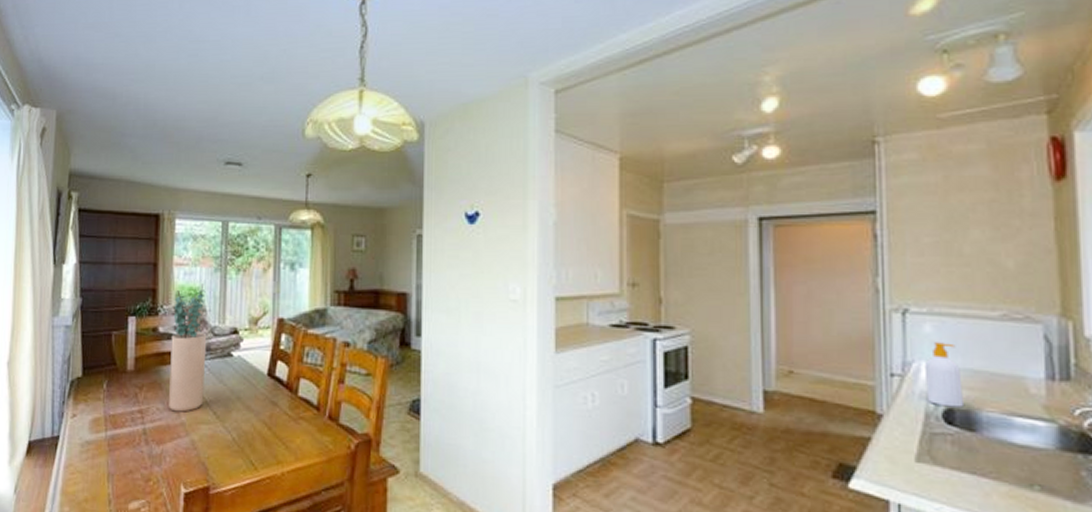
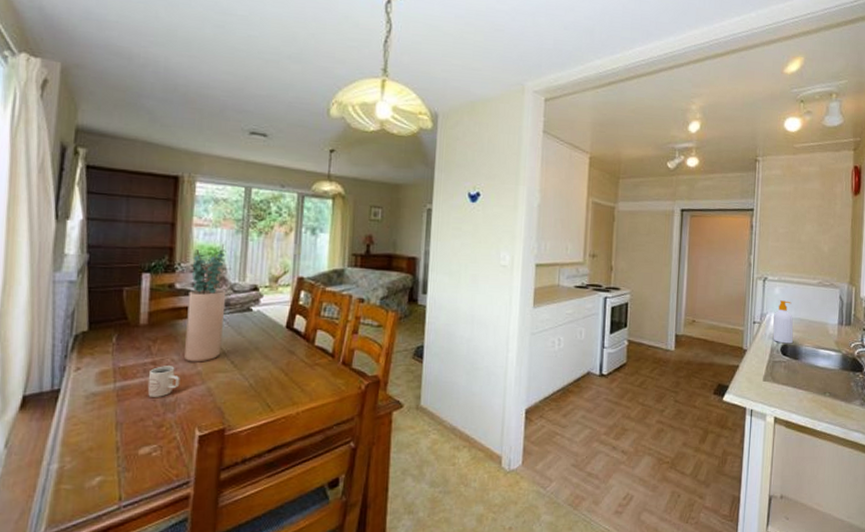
mug: none [135,415,165,450] -> present [147,366,180,398]

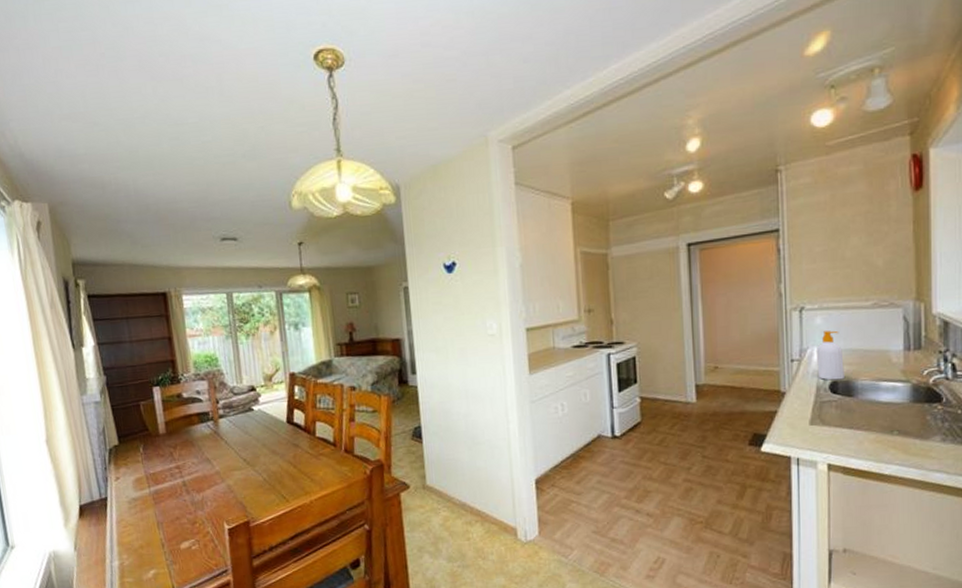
mug: present [147,366,180,398] -> none [175,468,204,499]
vase: present [184,244,227,362] -> none [193,351,234,464]

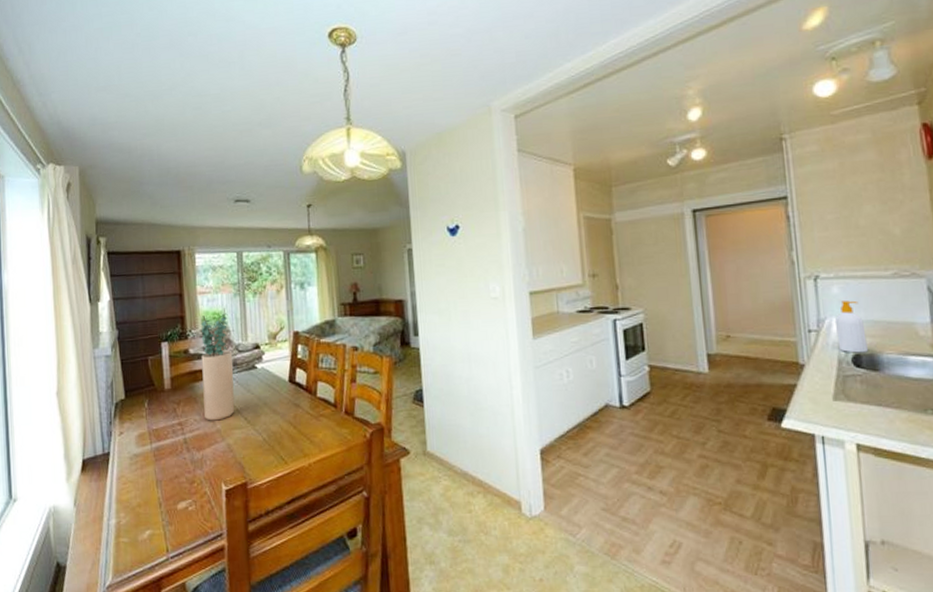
vase: none [193,351,234,464] -> present [201,308,235,421]

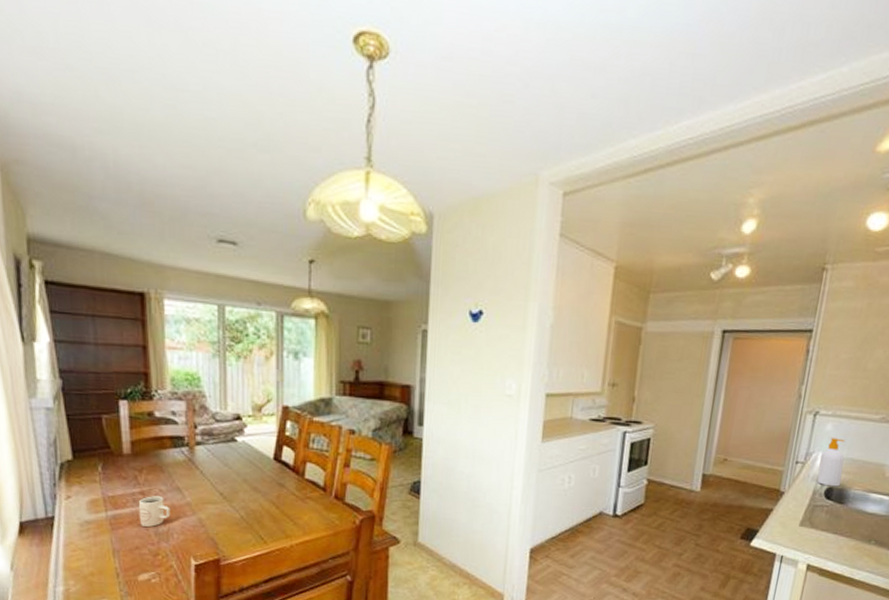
mug: none [177,425,204,457] -> present [138,496,171,528]
vase: present [201,308,235,421] -> none [169,369,209,493]

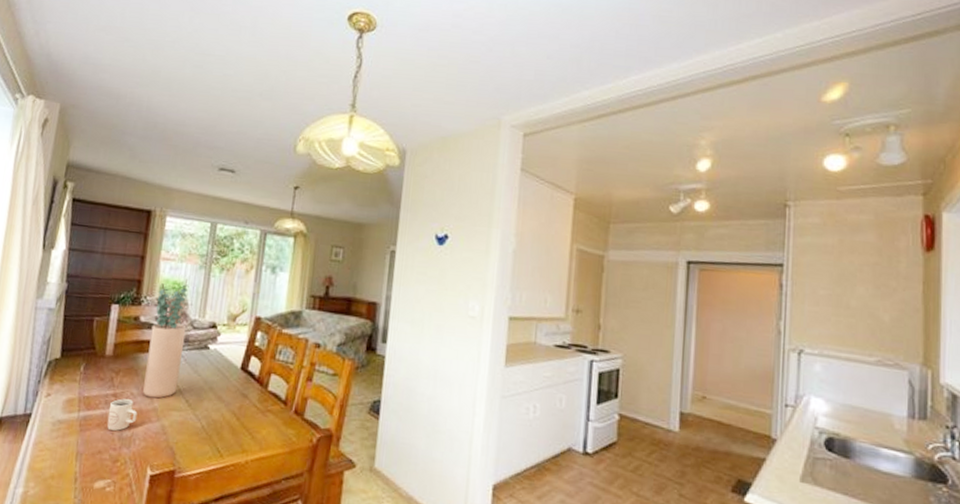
vase: none [169,369,209,493] -> present [143,279,189,399]
soap bottle: present [817,438,845,487] -> none [812,380,842,437]

